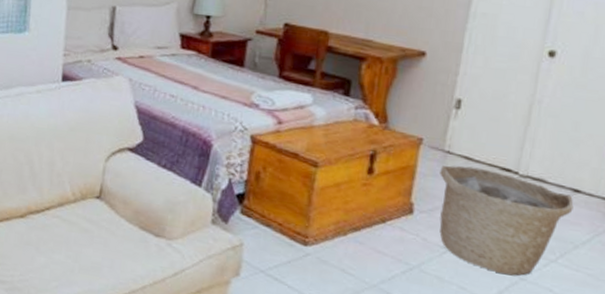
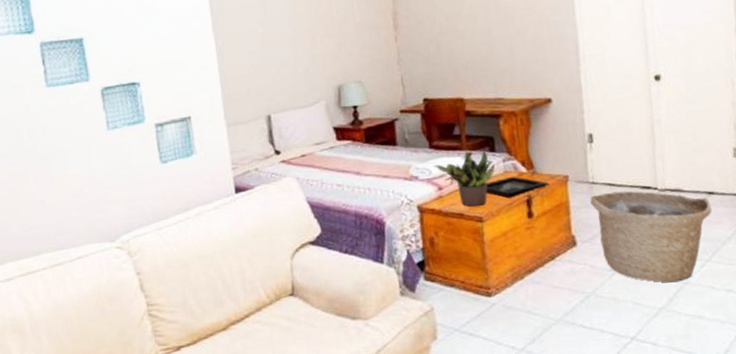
potted plant: none [278,89,346,150] -> present [433,149,496,207]
decorative tray: none [329,126,401,149] -> present [486,176,550,198]

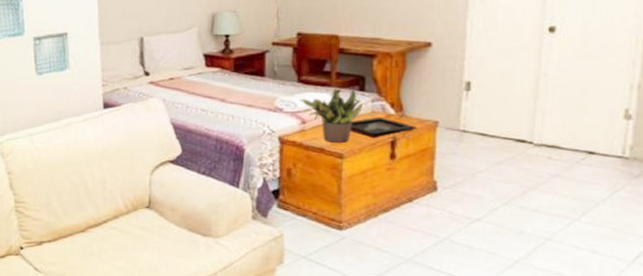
basket: present [590,190,712,283] -> none [458,142,590,237]

